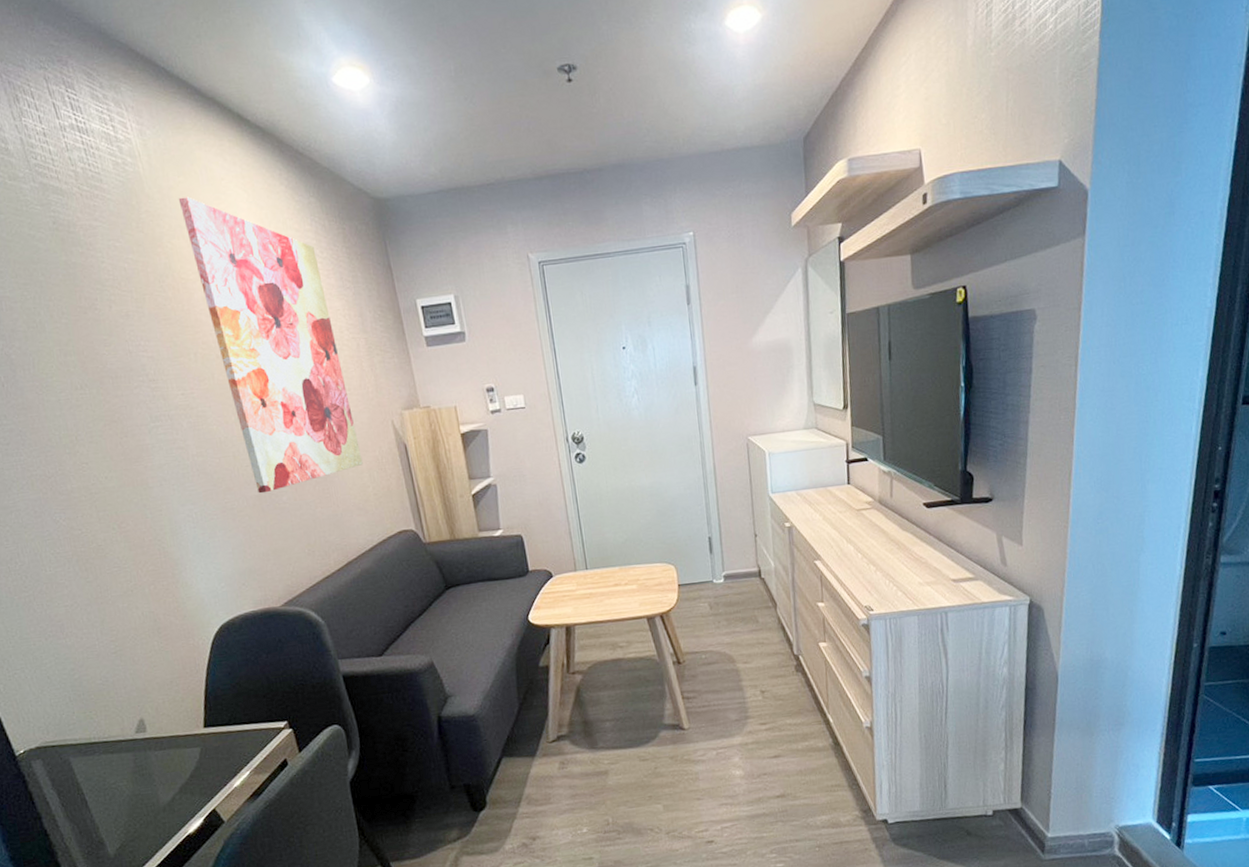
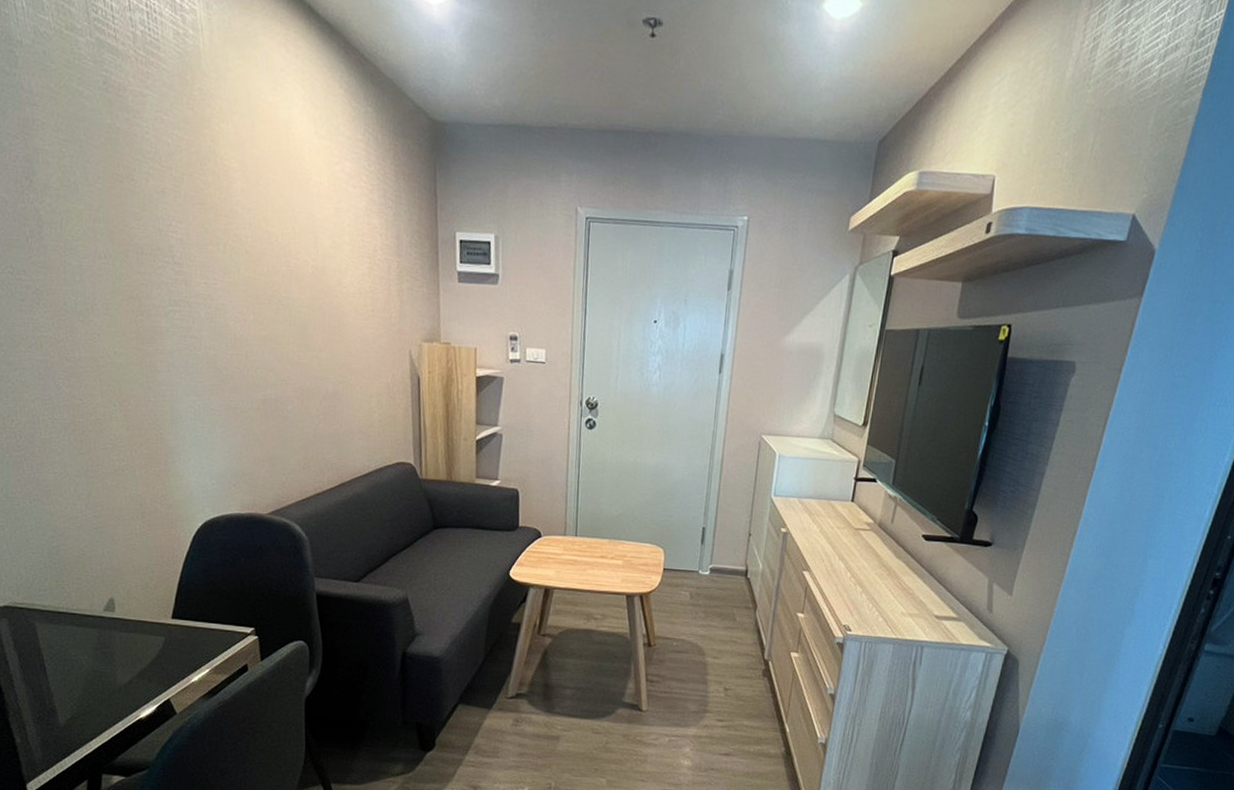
wall art: present [178,197,363,494] -> none [234,81,374,399]

